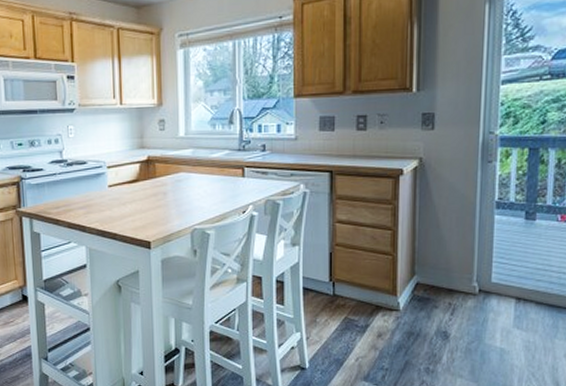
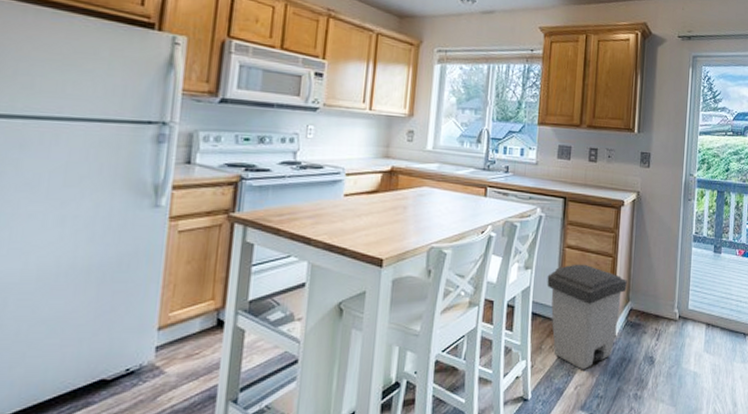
trash can: none [317,238,411,343] -> present [547,264,627,370]

